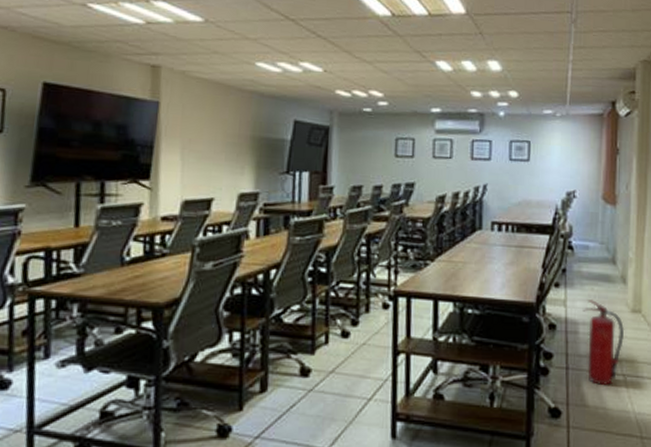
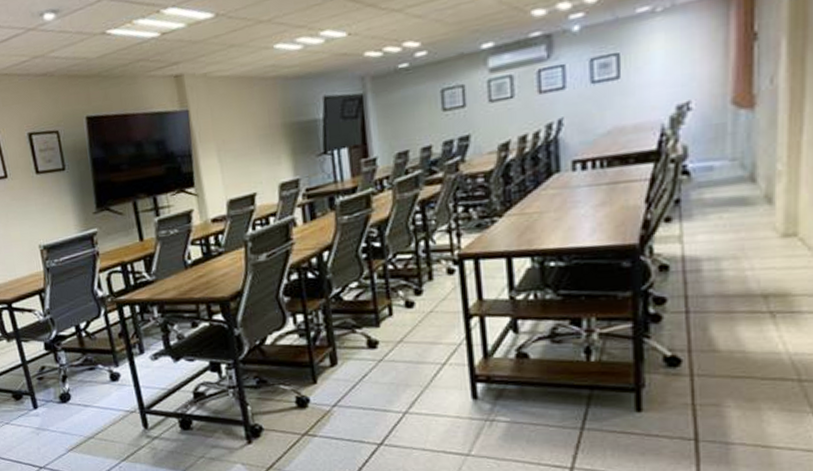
fire extinguisher: present [582,300,625,385] -> none [706,230,772,326]

